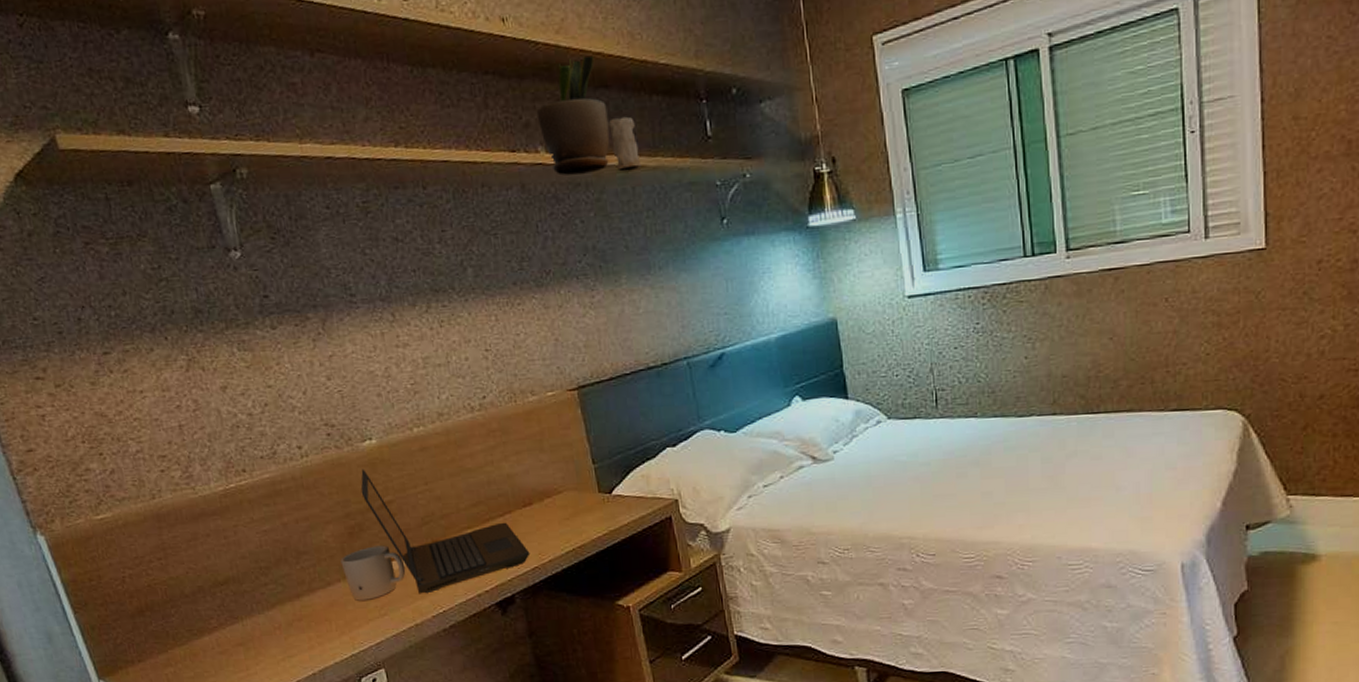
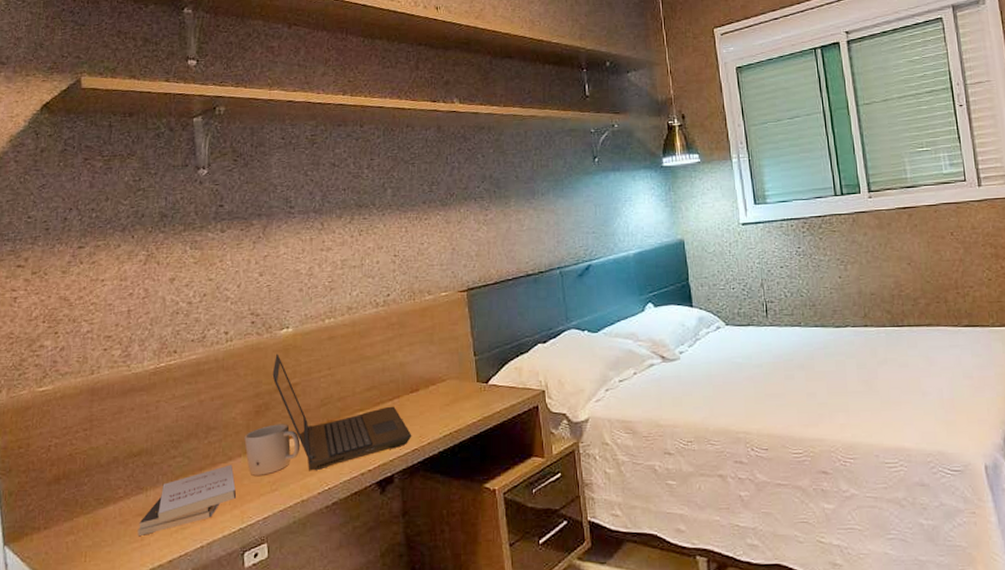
books: none [240,590,343,665] -> present [137,464,237,536]
potted plant: present [536,54,610,176] -> none [455,34,510,121]
candle: present [607,116,642,172] -> none [509,79,533,120]

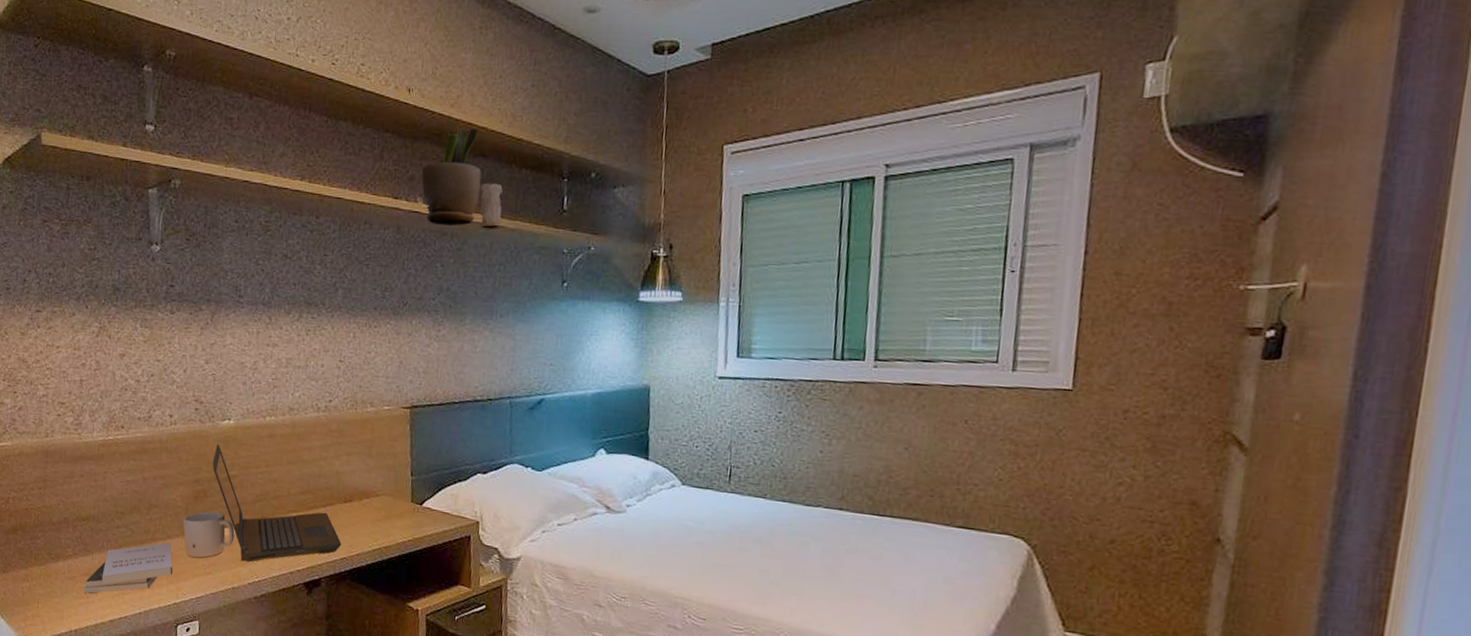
potted plant: none [455,34,510,121] -> present [421,127,482,227]
candle: none [509,79,533,120] -> present [479,183,503,230]

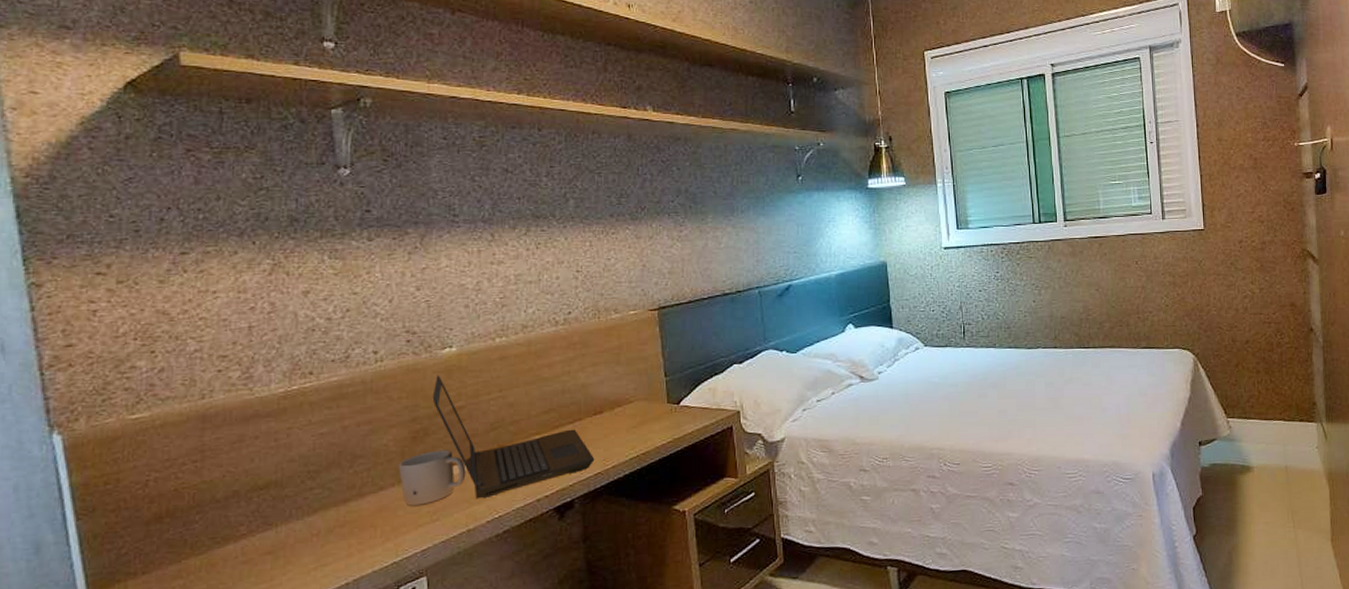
books: present [83,542,173,594] -> none [265,495,390,576]
potted plant: present [421,127,482,227] -> none [649,39,709,132]
candle: present [479,183,503,230] -> none [708,90,734,132]

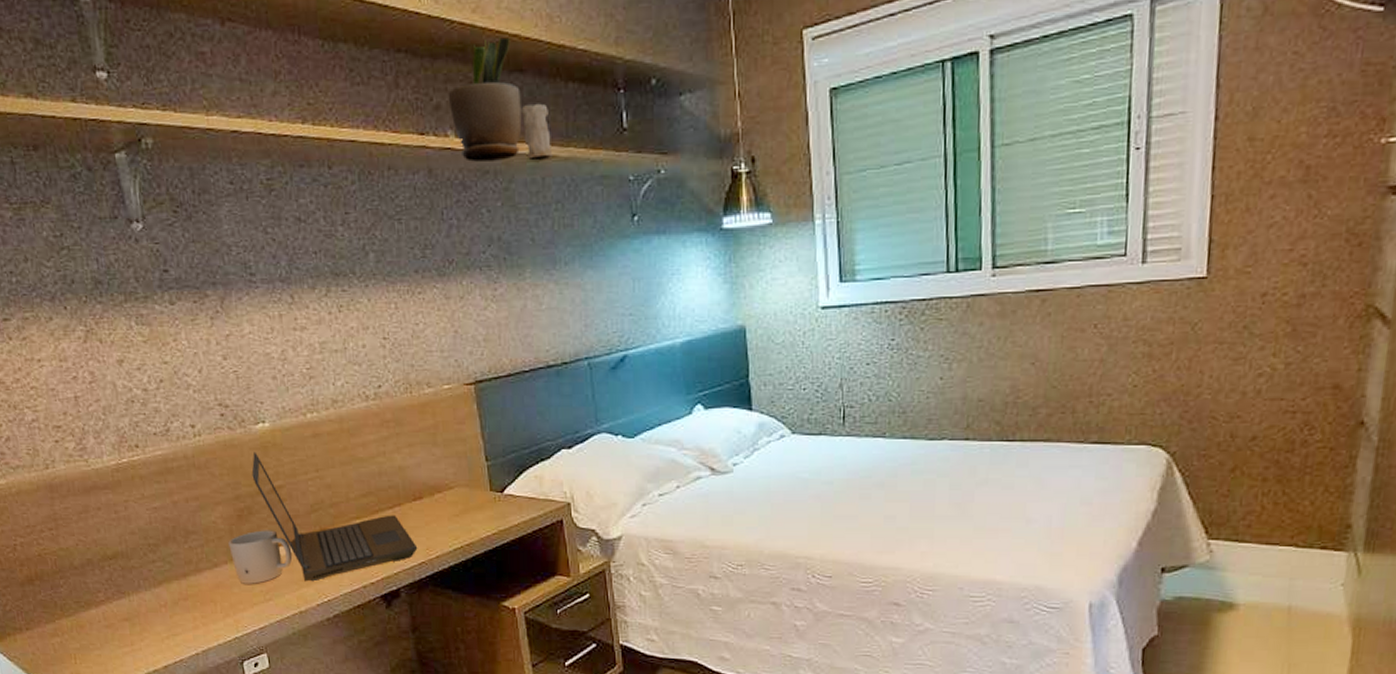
potted plant: none [649,39,709,132] -> present [448,35,522,163]
candle: none [708,90,734,132] -> present [520,103,553,161]

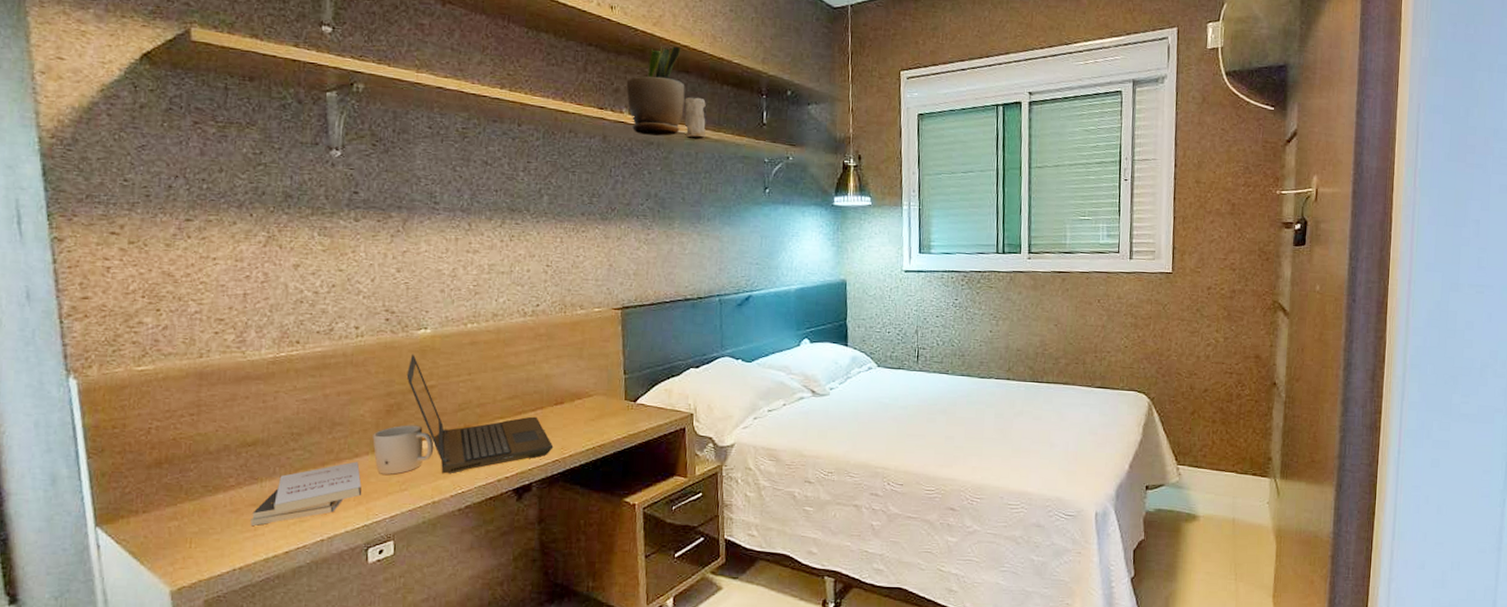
books: none [126,571,228,640] -> present [250,461,362,526]

